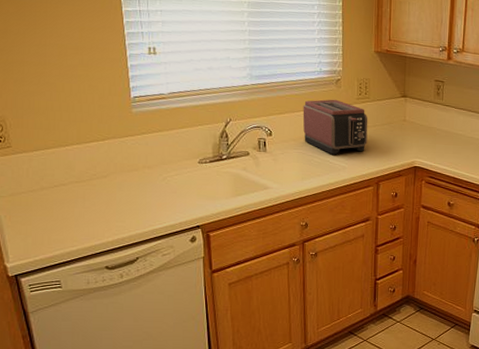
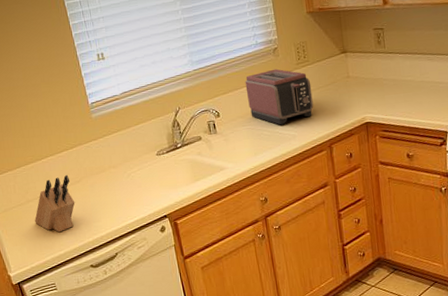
knife block: none [47,167,98,227] -> present [34,175,75,233]

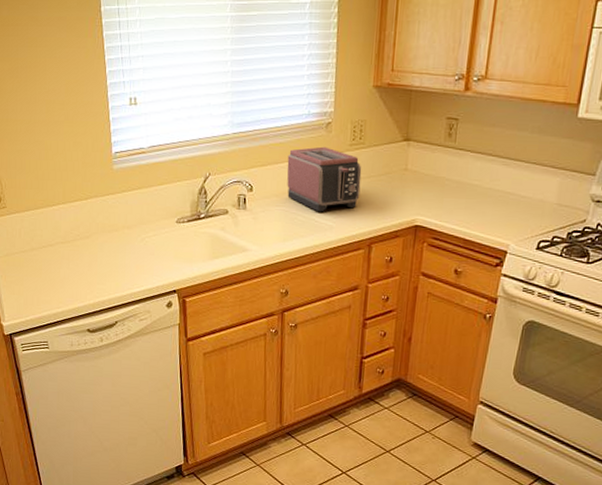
knife block: present [34,175,75,233] -> none [36,228,81,289]

